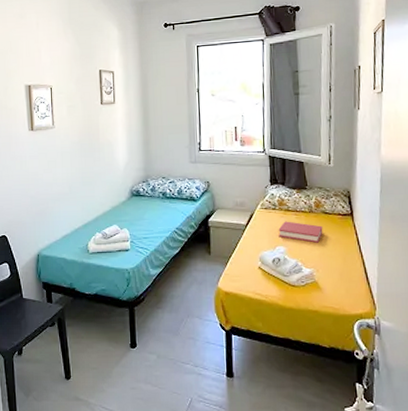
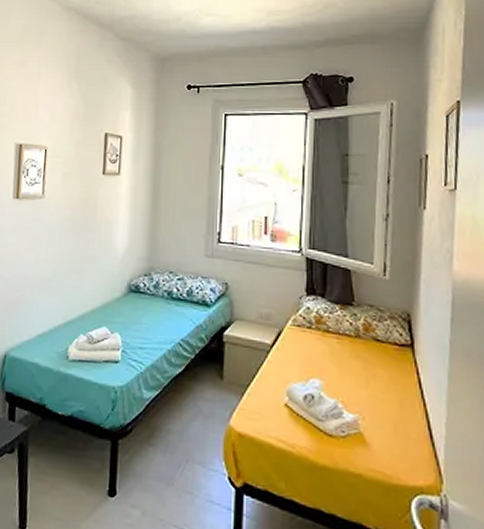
hardback book: present [278,221,323,243] -> none [313,345,373,380]

